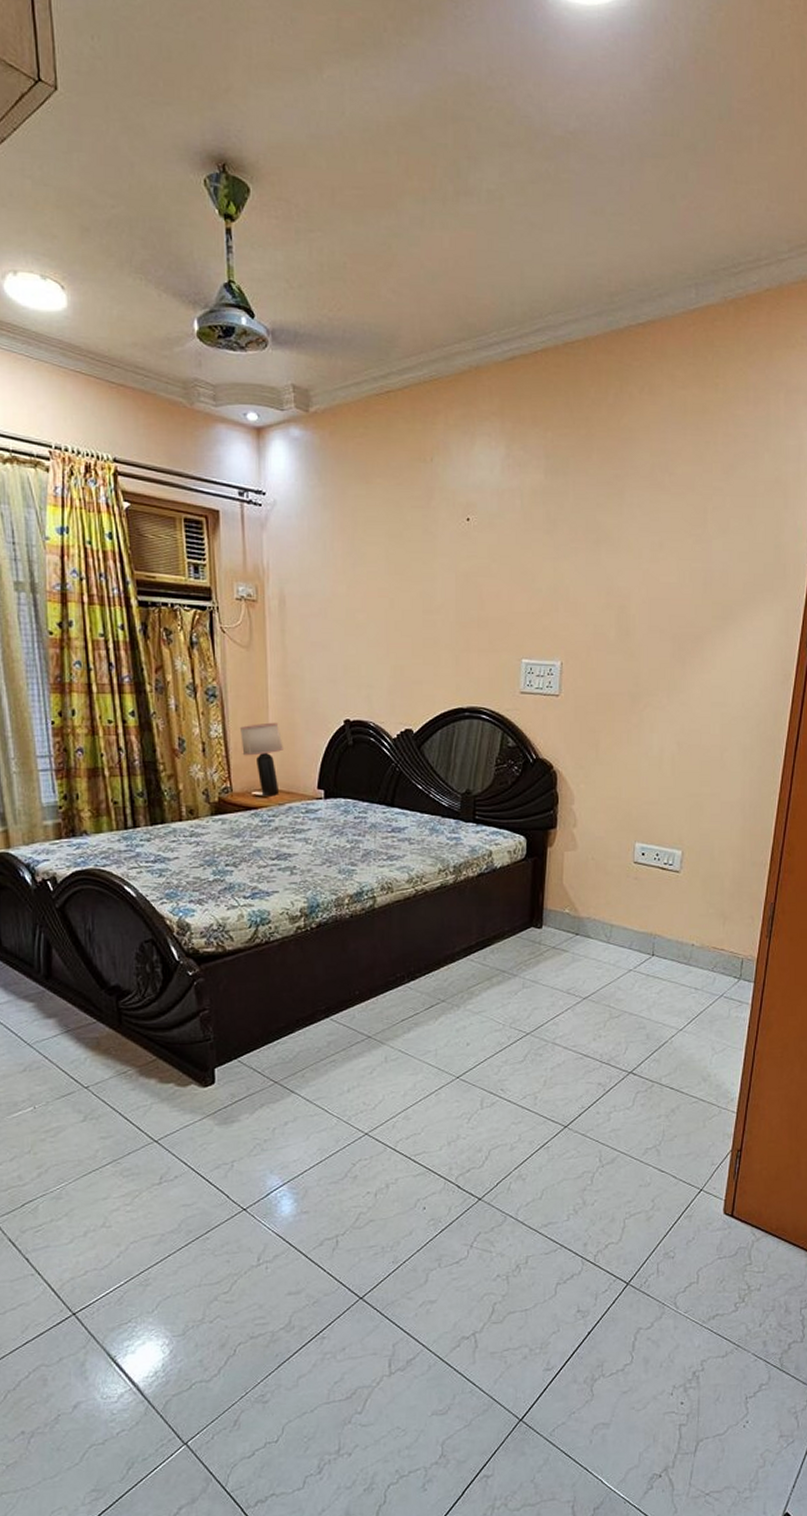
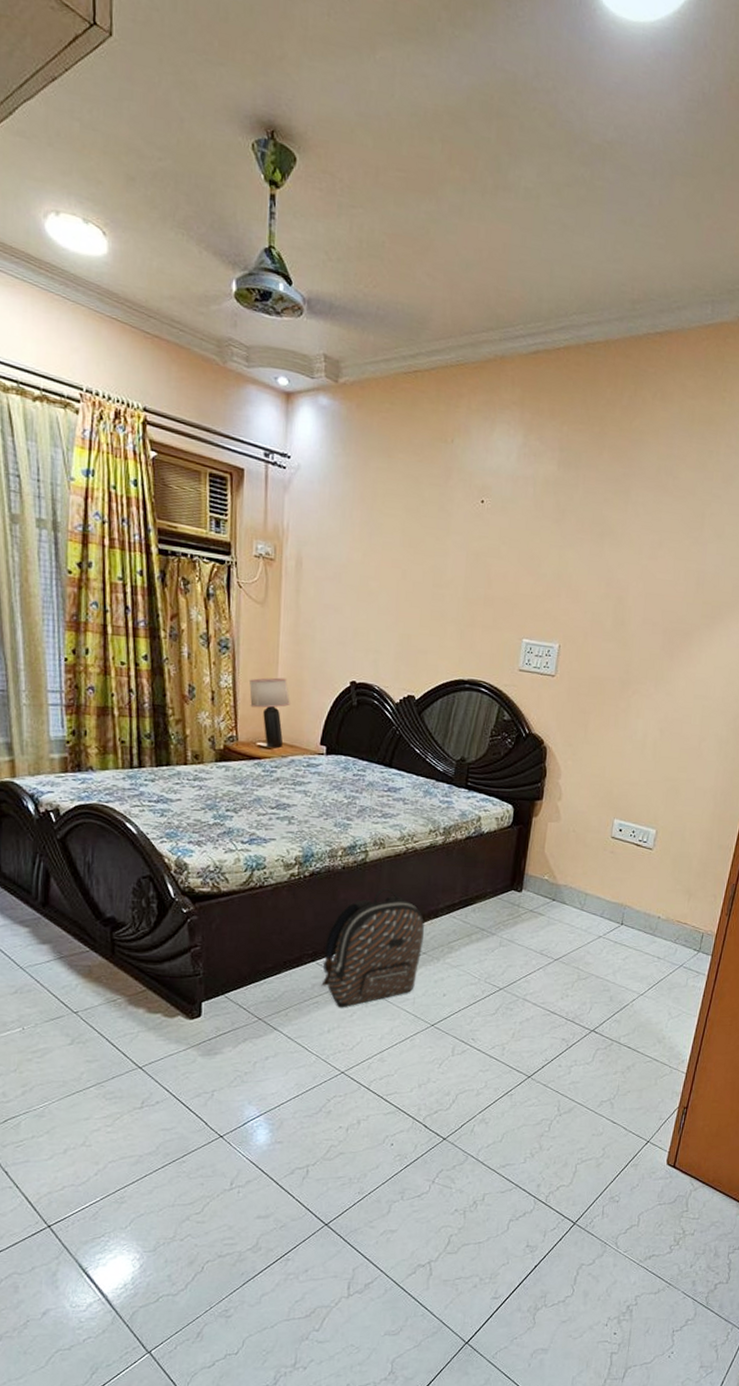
backpack: none [337,935,442,1064] -> present [321,888,425,1007]

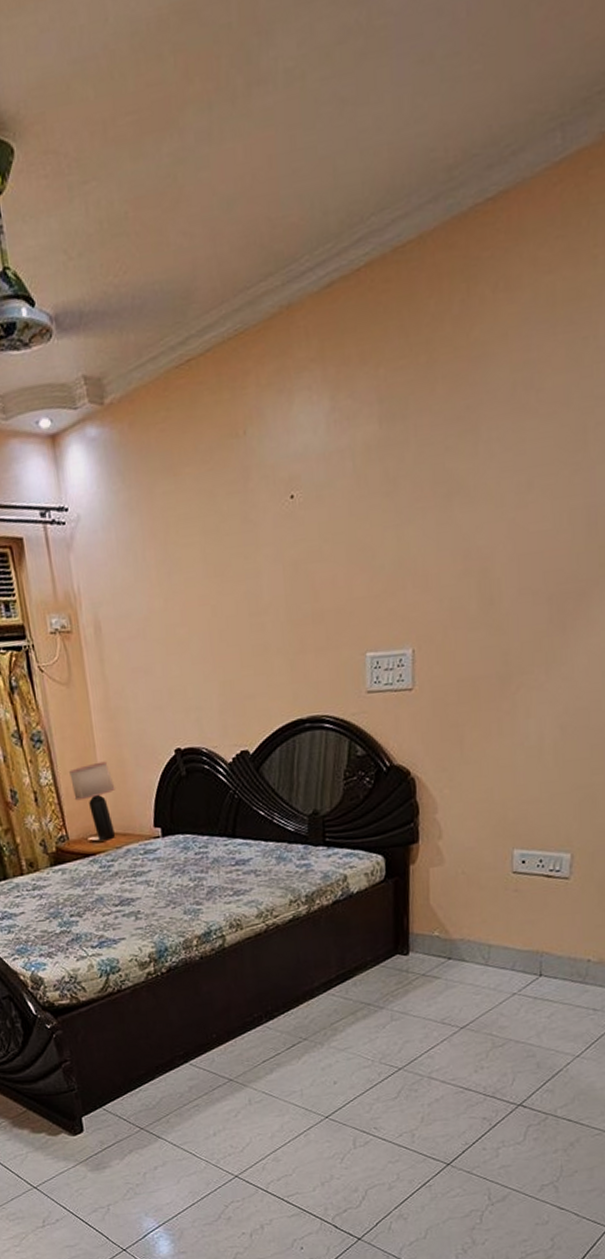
backpack: present [321,888,425,1007] -> none [195,973,302,1108]

